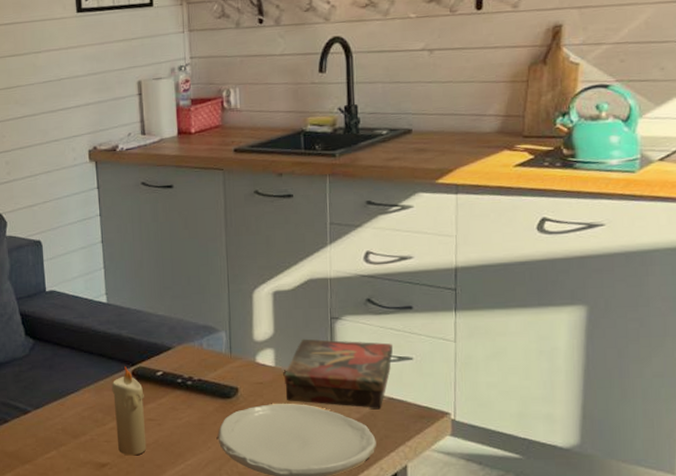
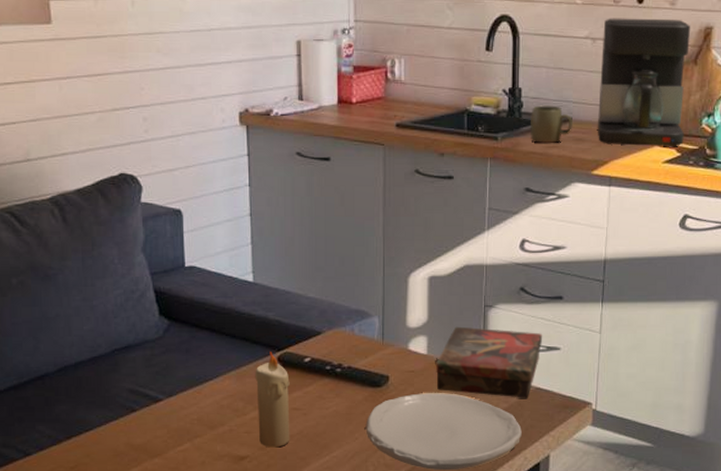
mug: none [368,119,413,157] -> present [531,105,572,144]
coffee maker: none [439,21,537,153] -> present [597,18,690,146]

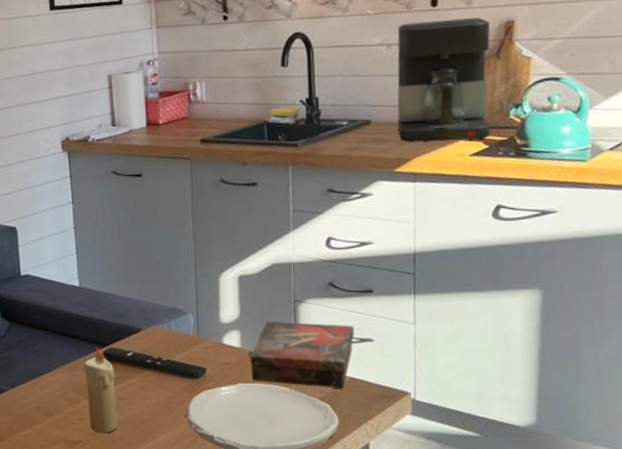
mug: present [531,105,572,144] -> none [329,110,372,147]

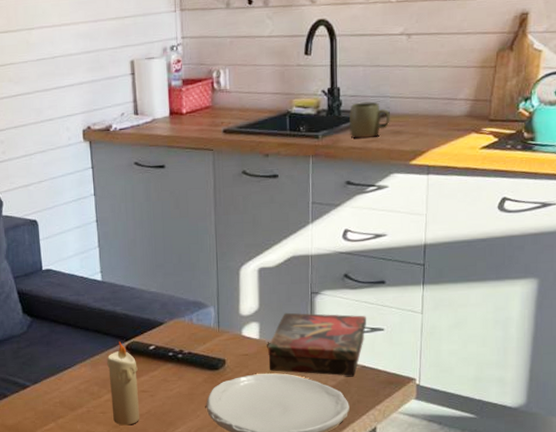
mug: none [329,110,372,147] -> present [349,101,390,139]
coffee maker: present [397,17,491,143] -> none [414,8,505,135]

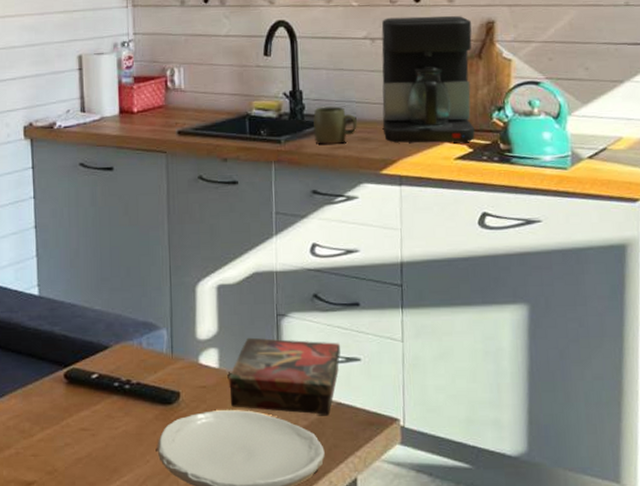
candle: present [107,341,140,426] -> none [41,368,79,472]
coffee maker: none [414,8,505,135] -> present [381,15,475,143]

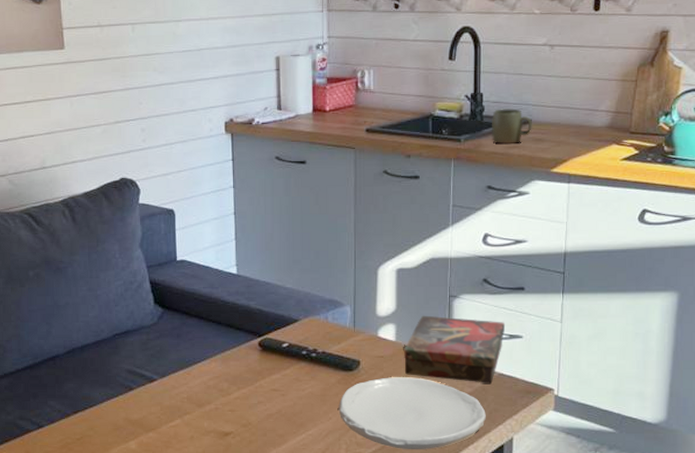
coffee maker: present [381,15,475,143] -> none [556,24,646,145]

